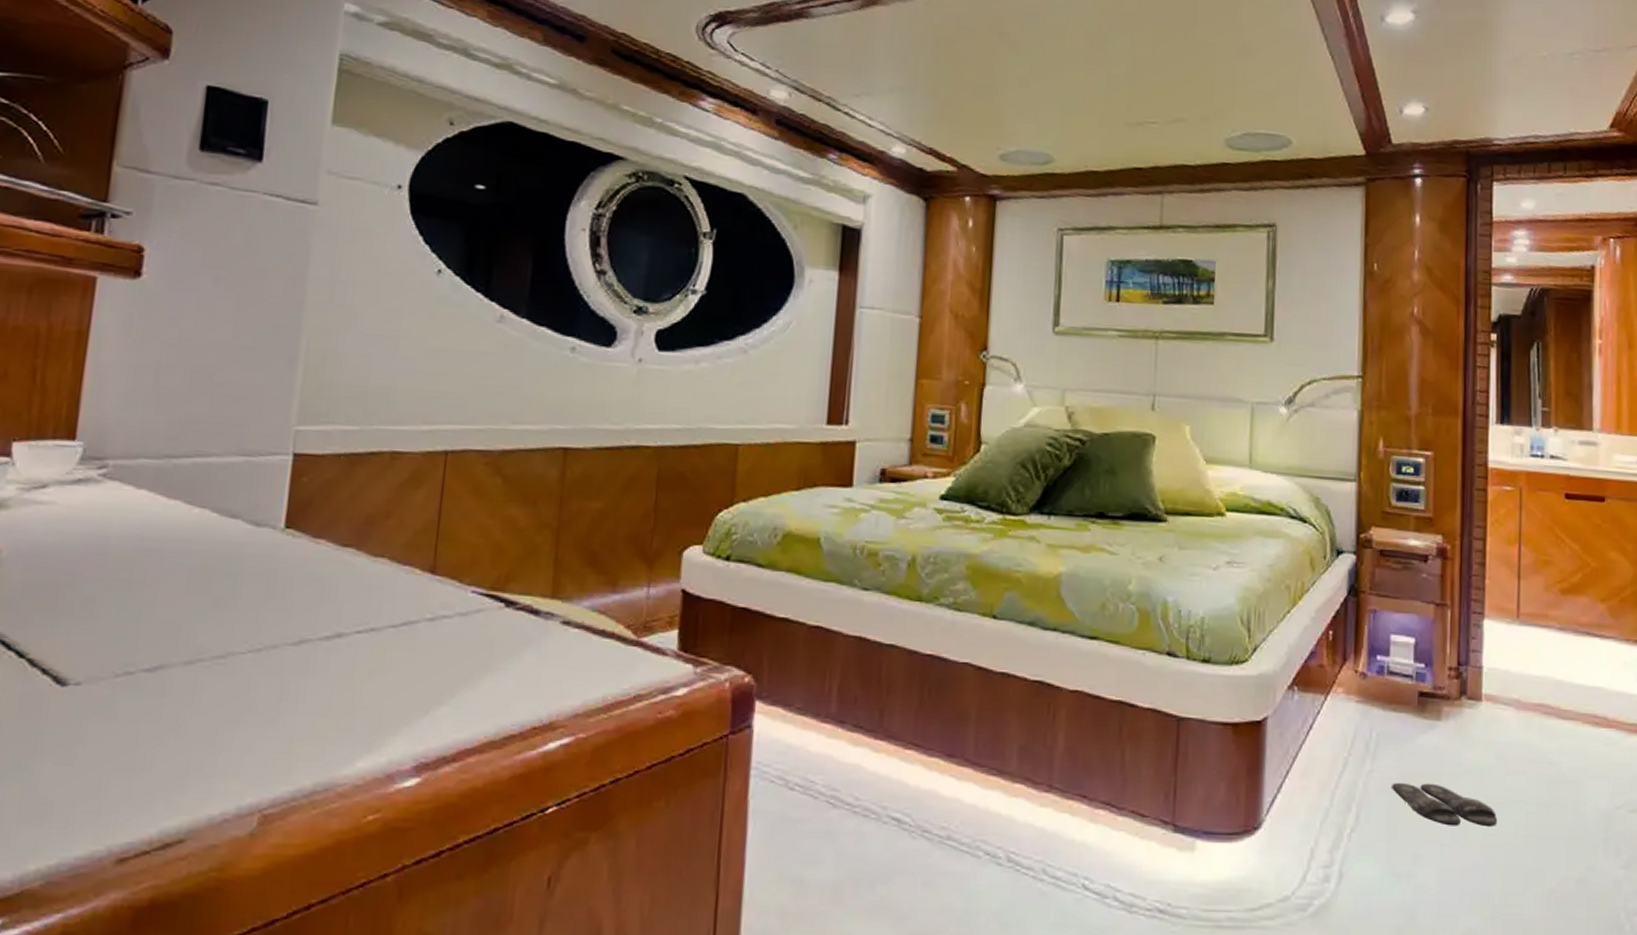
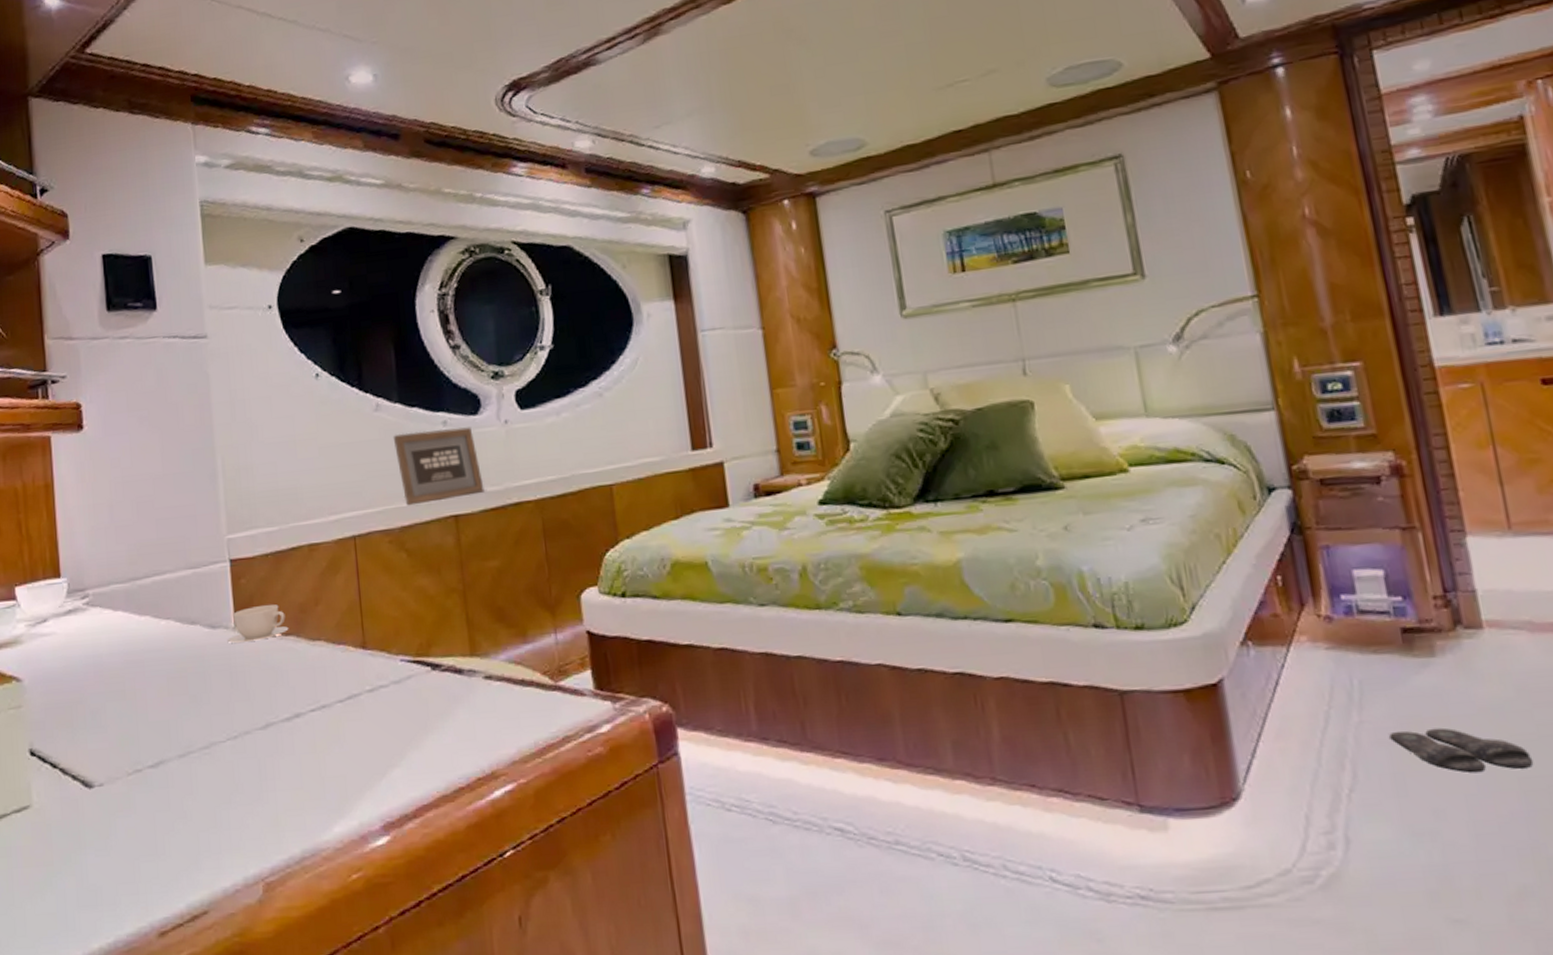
teacup: none [271,509,349,547] -> present [227,604,289,643]
picture frame: none [512,351,603,430] -> present [393,427,485,506]

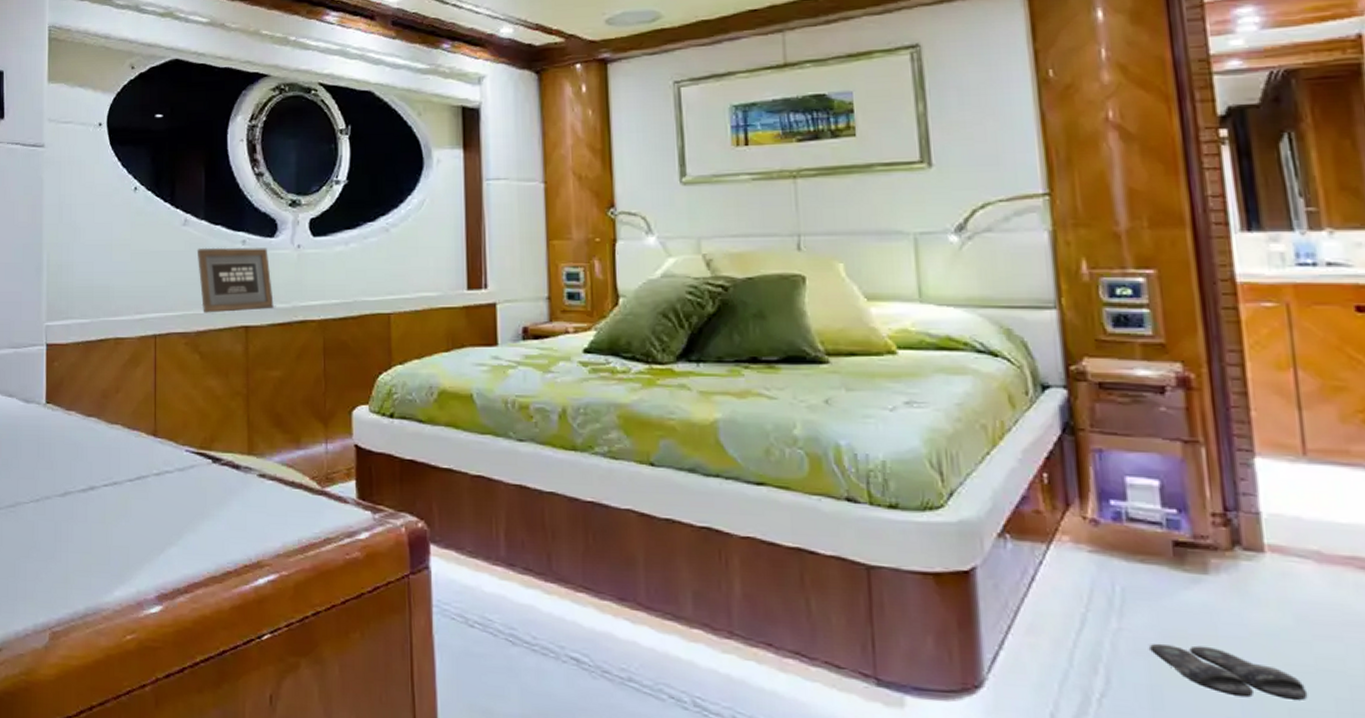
teacup: present [227,604,289,643] -> none [38,388,92,418]

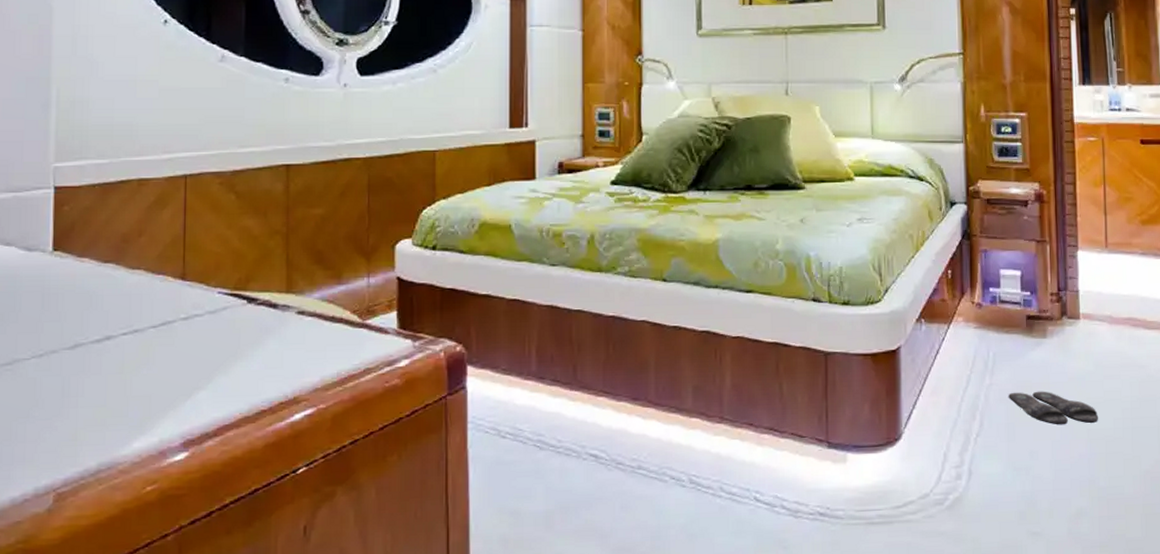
picture frame: present [197,247,274,313] -> none [234,85,317,152]

